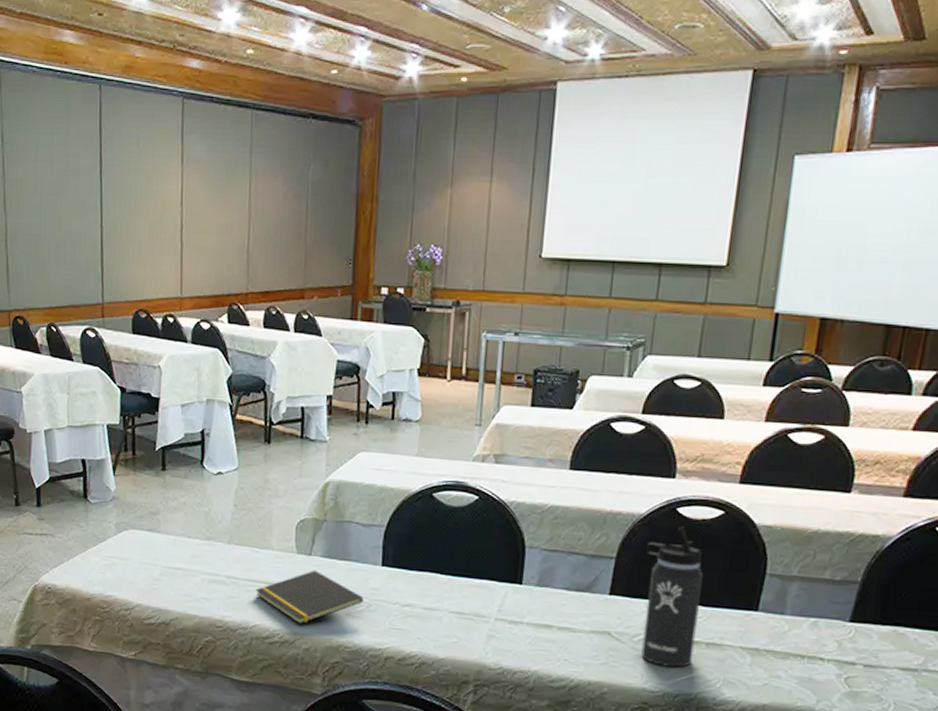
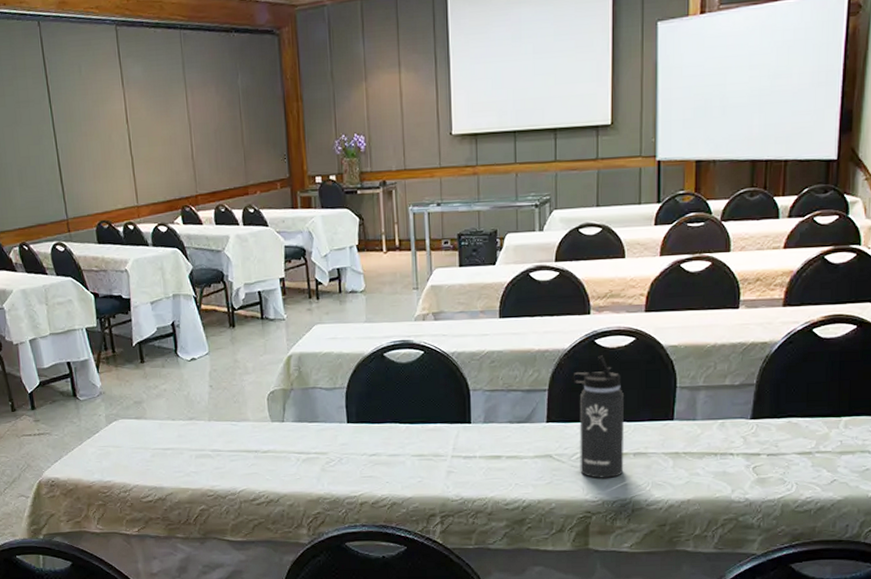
notepad: present [255,570,364,625] -> none [239,434,335,484]

